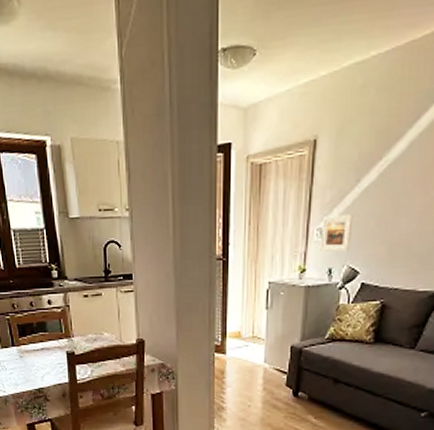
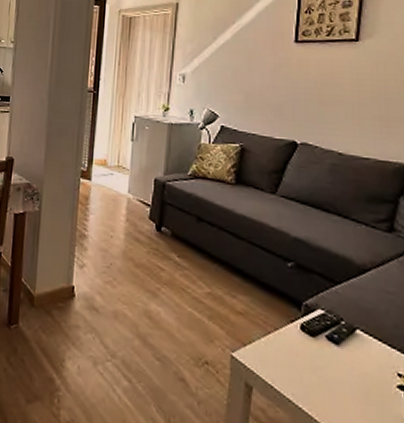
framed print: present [319,214,354,253] -> none [181,63,212,97]

